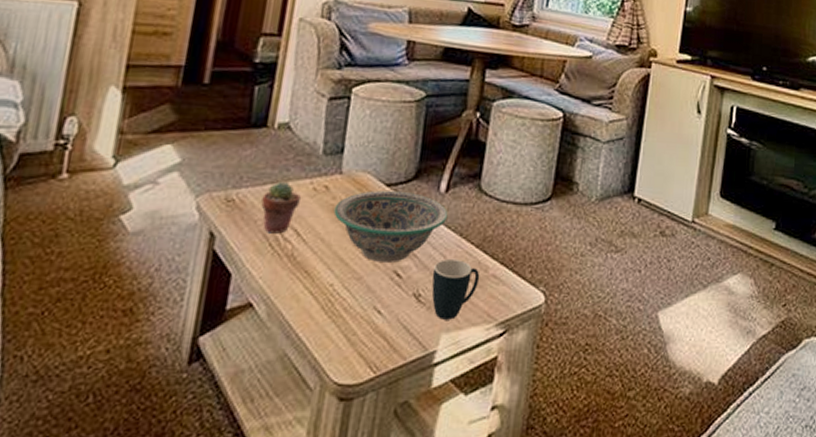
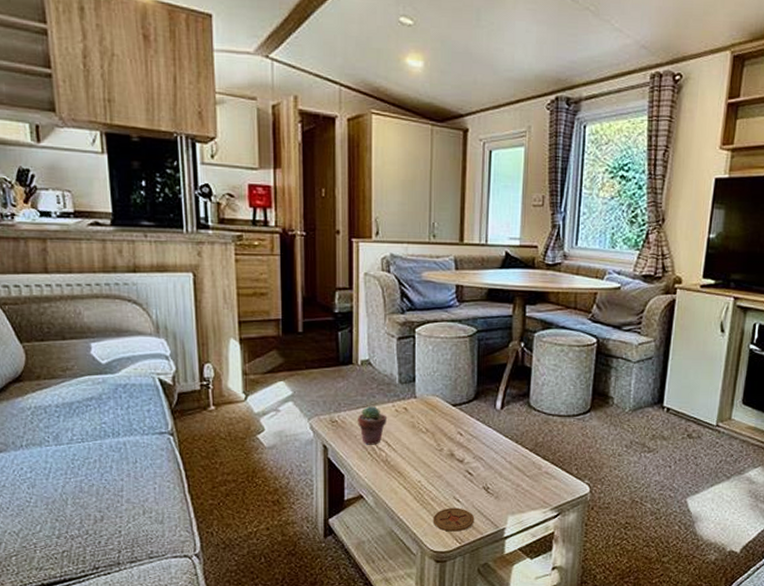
decorative bowl: present [334,190,448,263] -> none [414,409,505,464]
coaster: none [342,321,398,356] -> present [432,507,475,532]
mug: present [431,258,480,320] -> none [497,460,535,506]

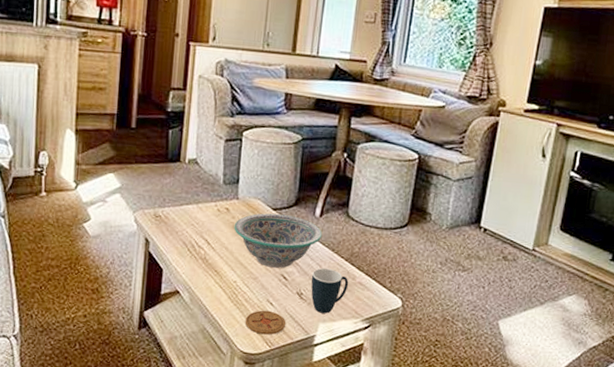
potted succulent: present [358,405,388,445] -> none [180,203,209,242]
decorative bowl: none [414,409,505,464] -> present [234,213,323,268]
mug: none [497,460,535,506] -> present [311,268,349,314]

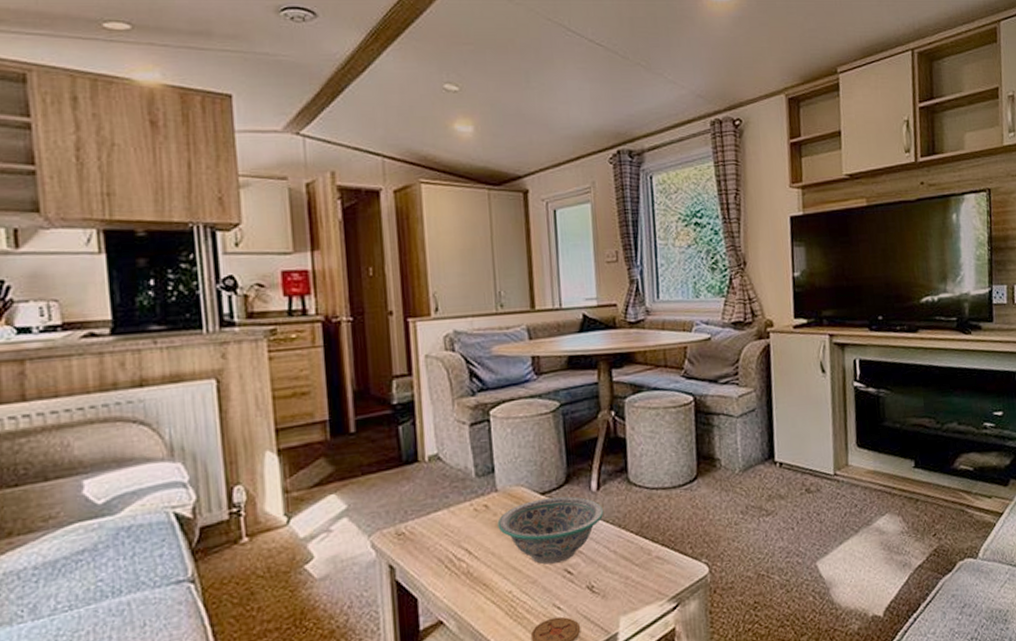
mug: present [311,268,349,314] -> none [601,548,645,605]

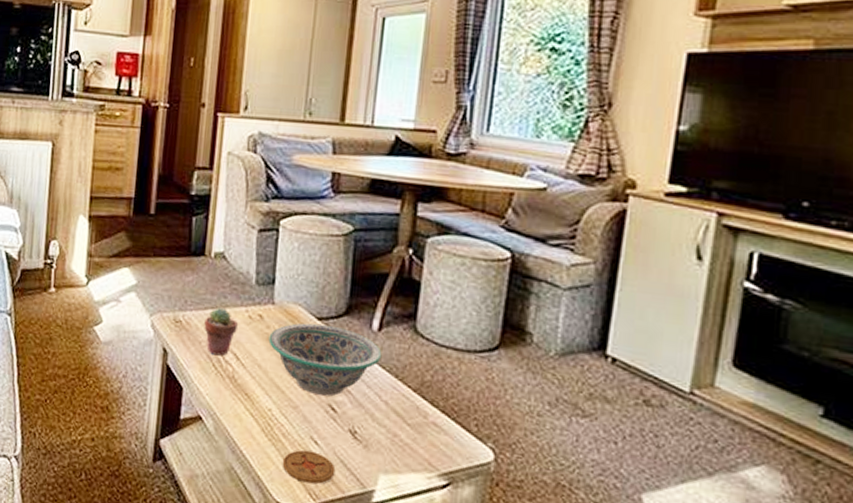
potted succulent: none [429,508,466,557] -> present [204,307,239,356]

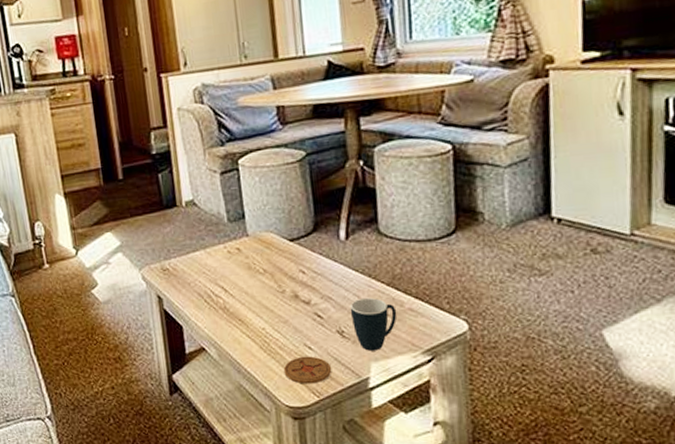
potted succulent: present [204,307,239,356] -> none [189,249,221,292]
decorative bowl: present [268,323,382,397] -> none [249,243,354,307]
mug: none [368,399,419,462] -> present [351,297,397,351]

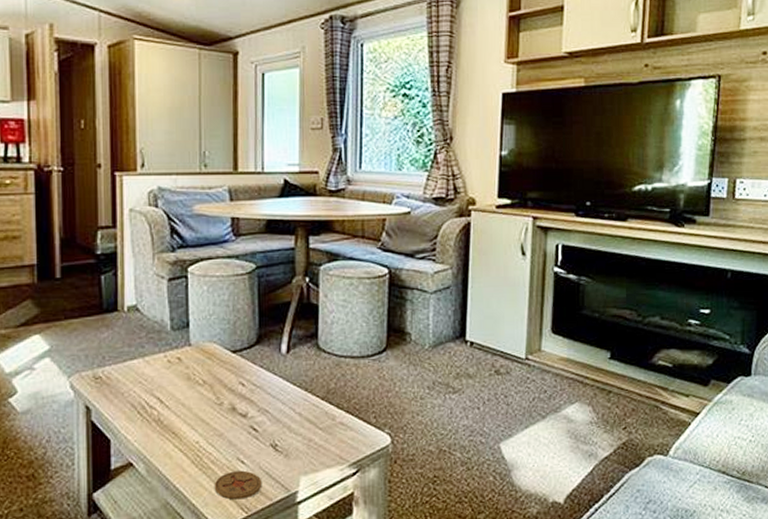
mug: present [351,297,397,351] -> none [286,411,329,465]

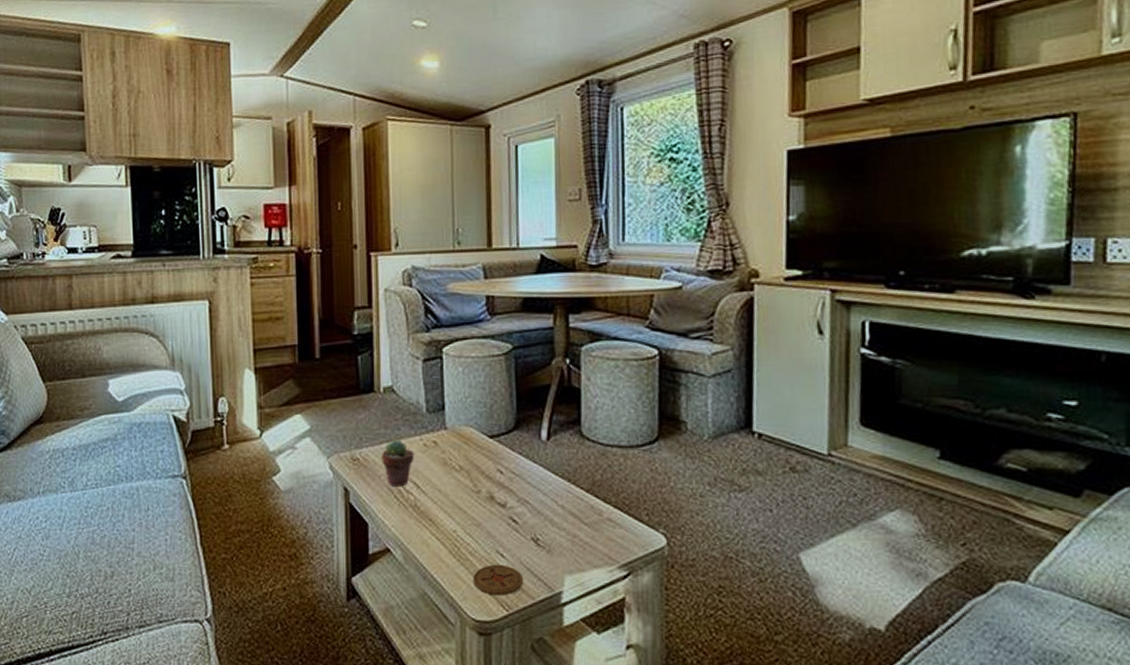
potted succulent: none [125,357,159,403] -> present [381,439,415,487]

